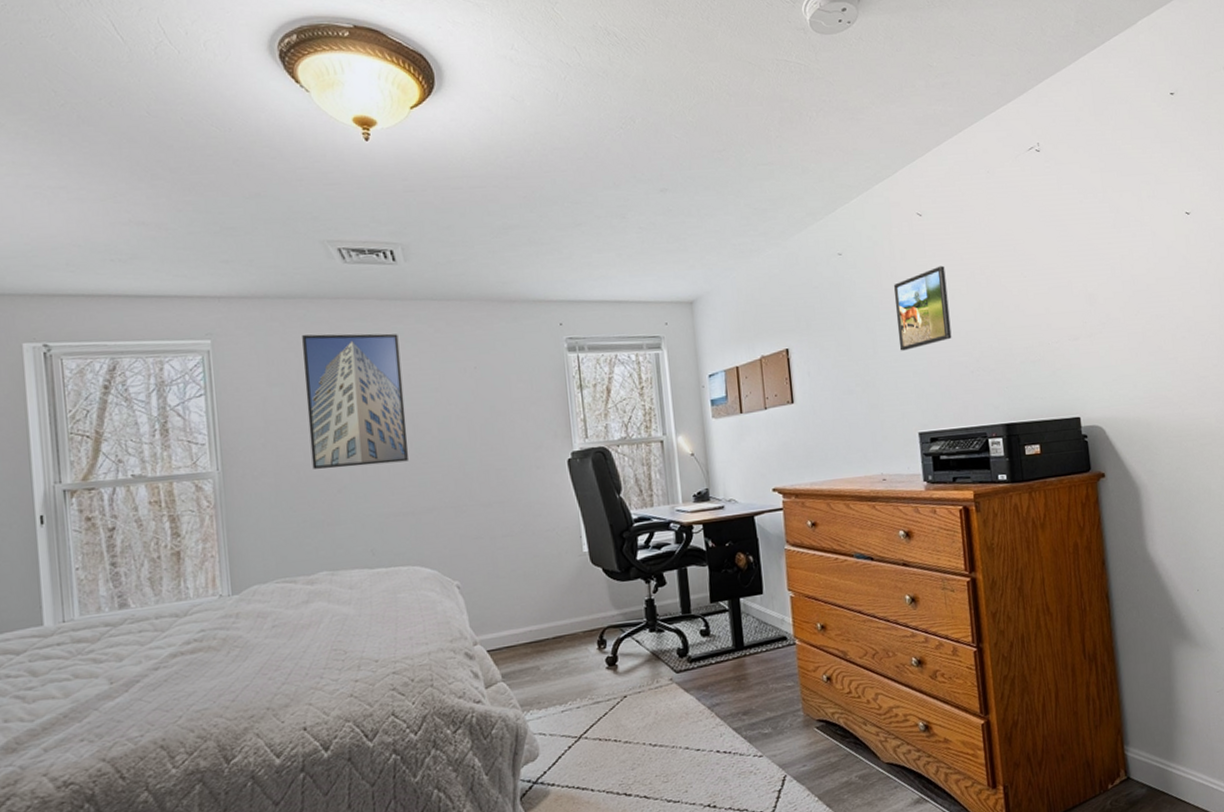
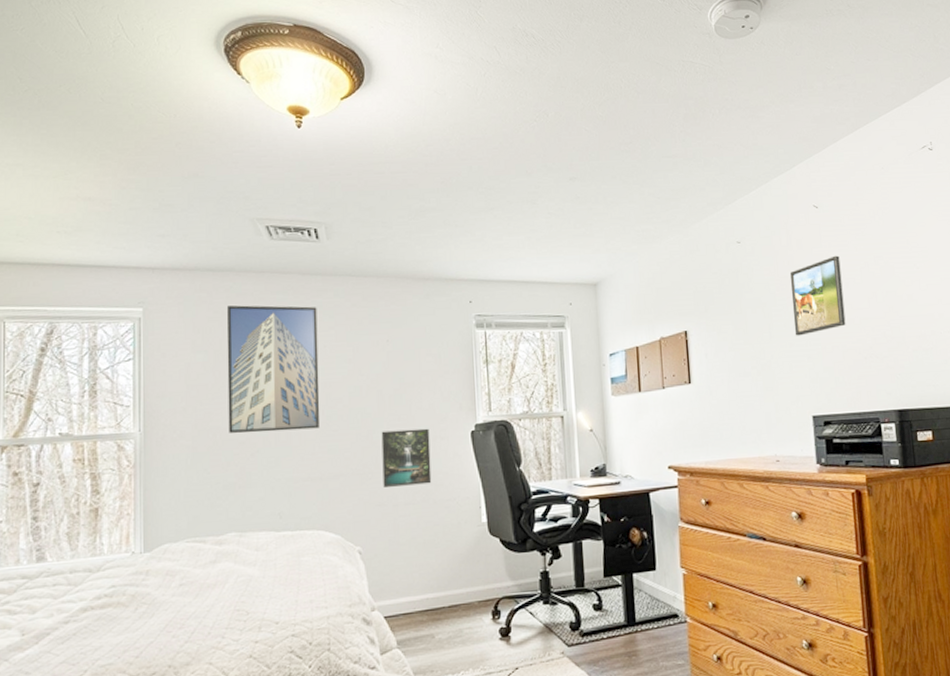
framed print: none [474,457,529,520] -> present [381,428,432,487]

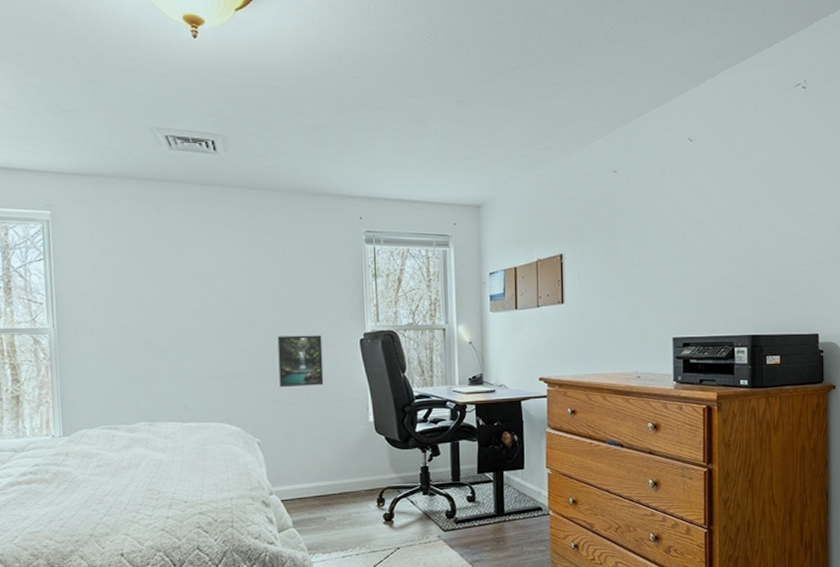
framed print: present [227,305,320,433] -> none [131,212,221,333]
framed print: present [789,255,846,336] -> none [661,188,710,263]

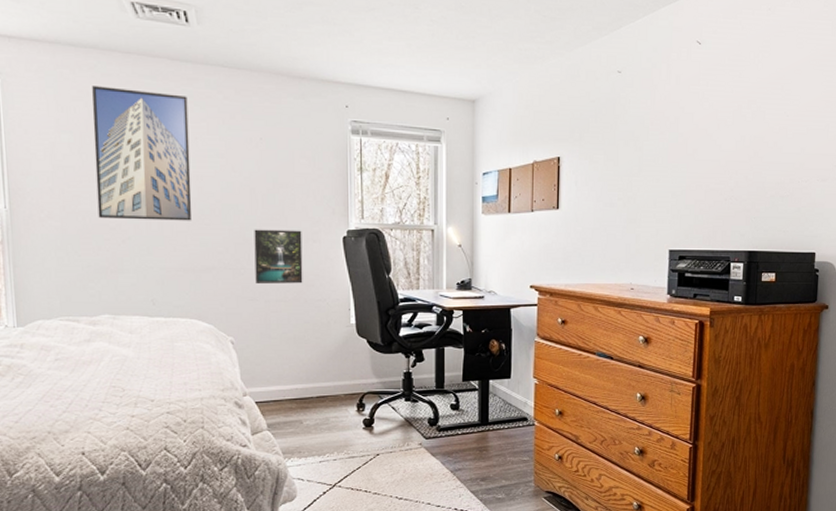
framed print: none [131,212,221,333] -> present [92,86,192,221]

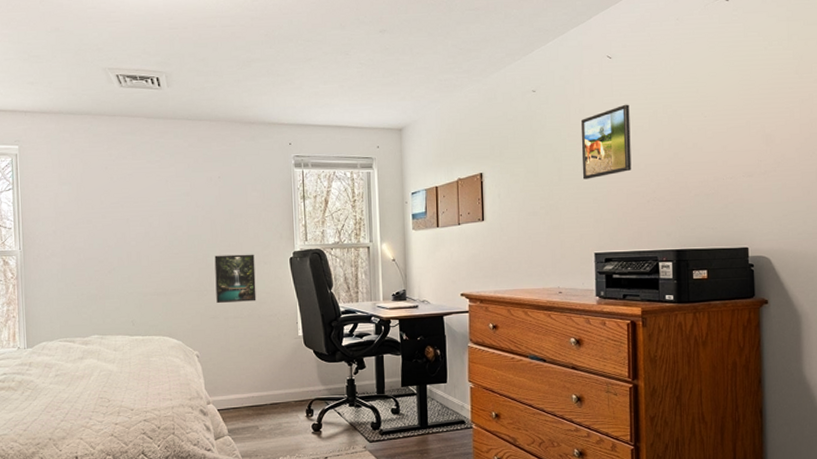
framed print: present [92,86,192,221] -> none [86,144,164,254]
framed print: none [662,95,715,172] -> present [580,104,632,179]

